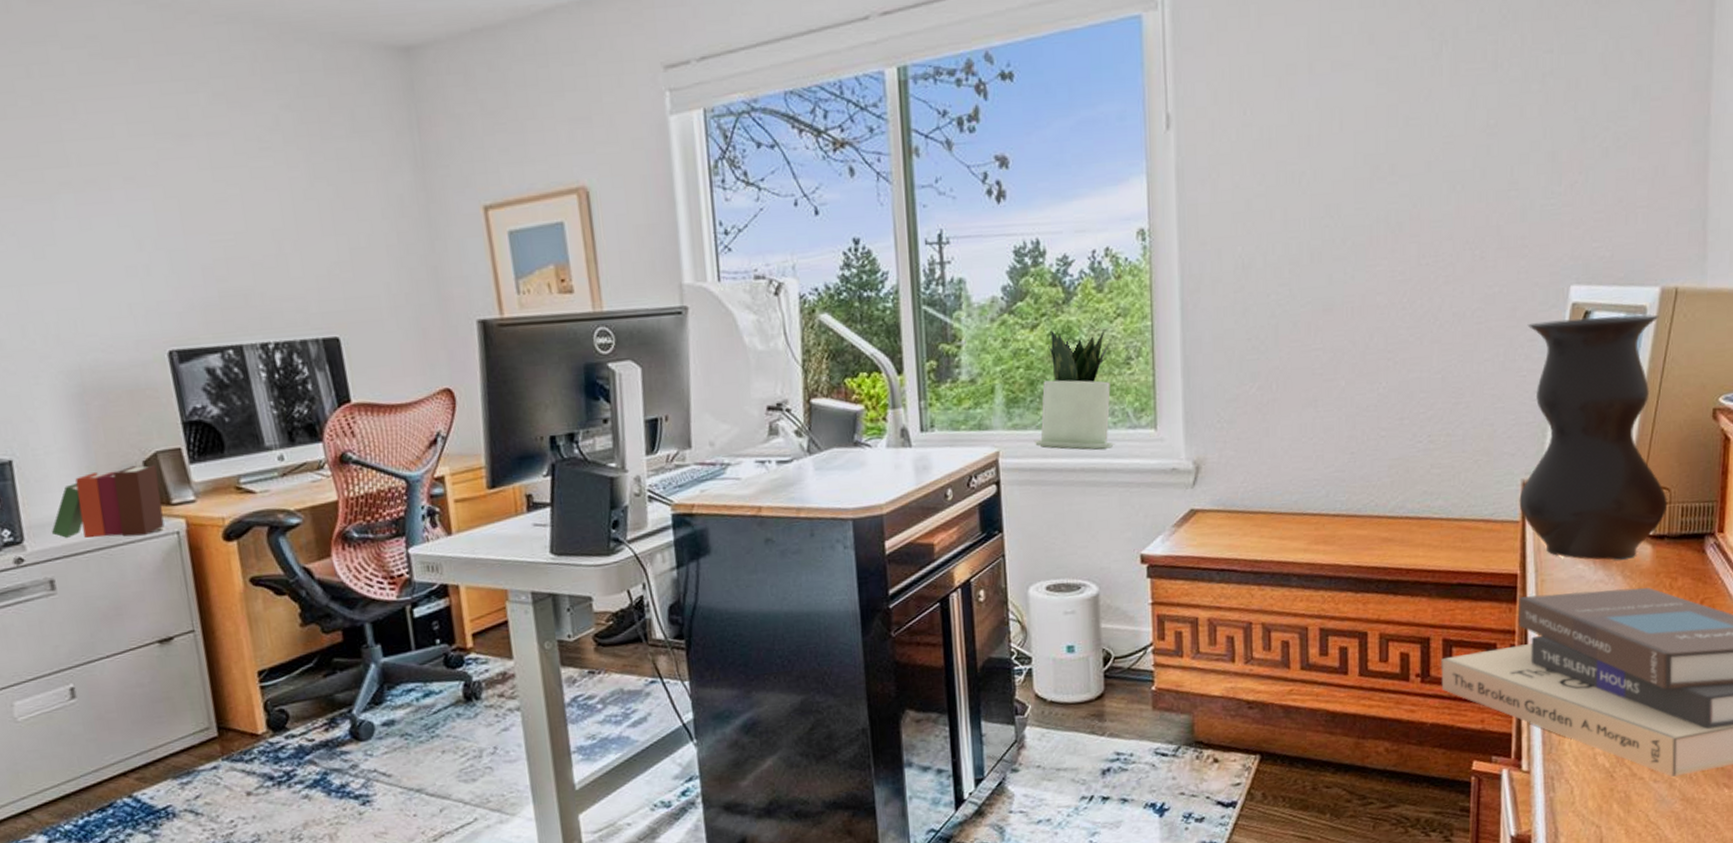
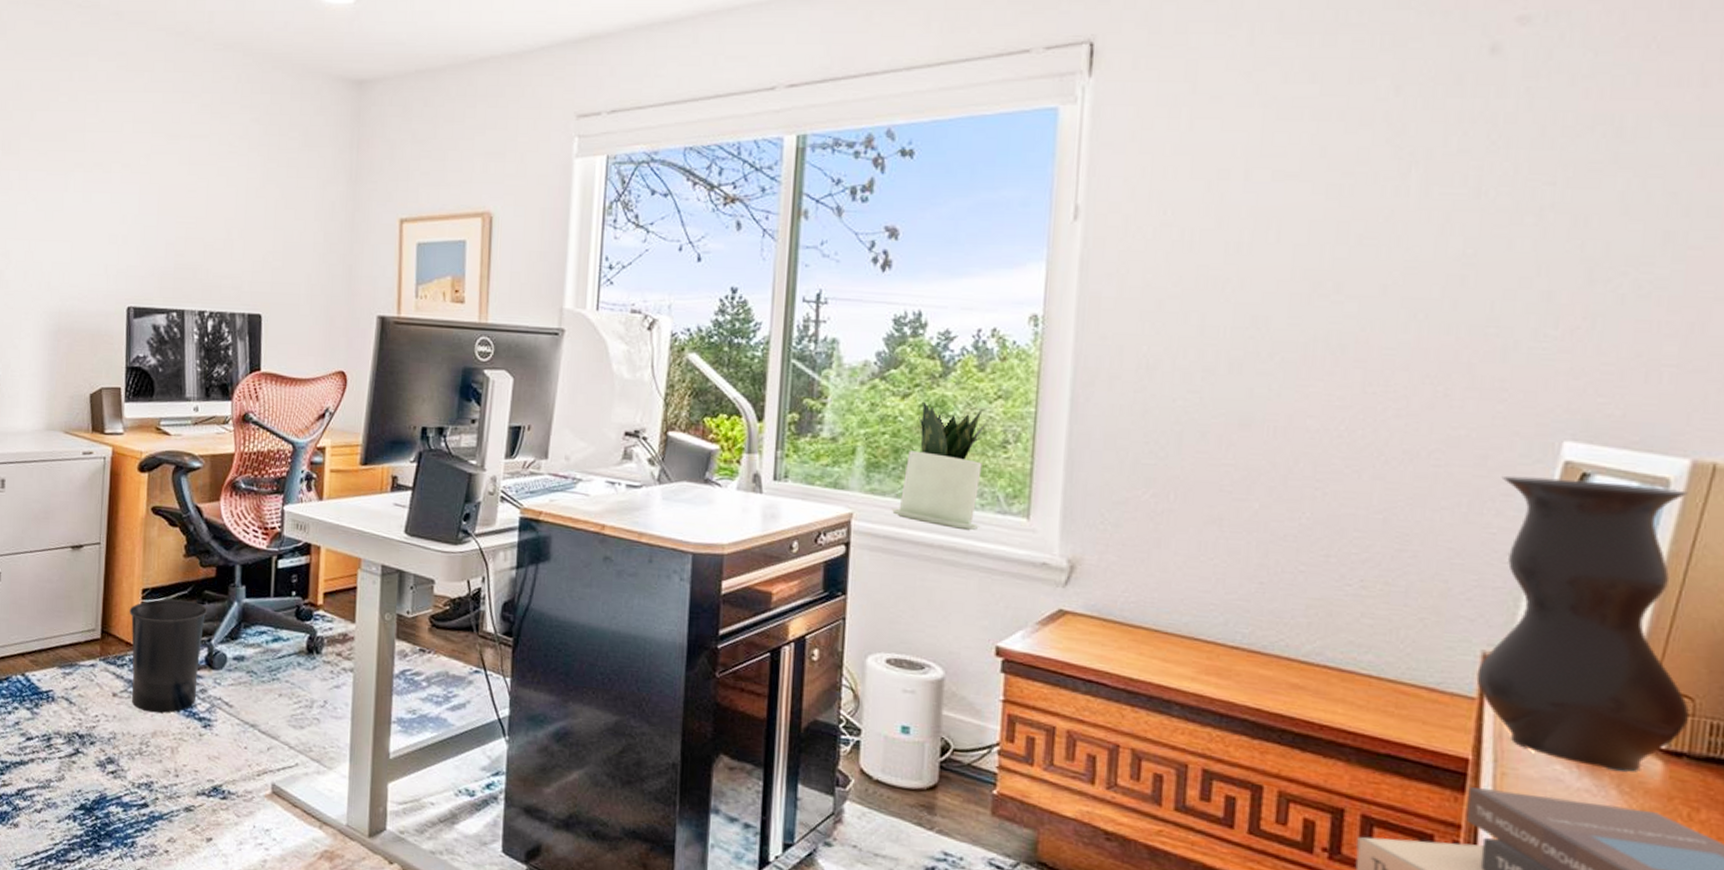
books: present [51,464,165,539] -> none [11,397,99,456]
waste bin: none [246,673,347,803] -> present [129,599,207,713]

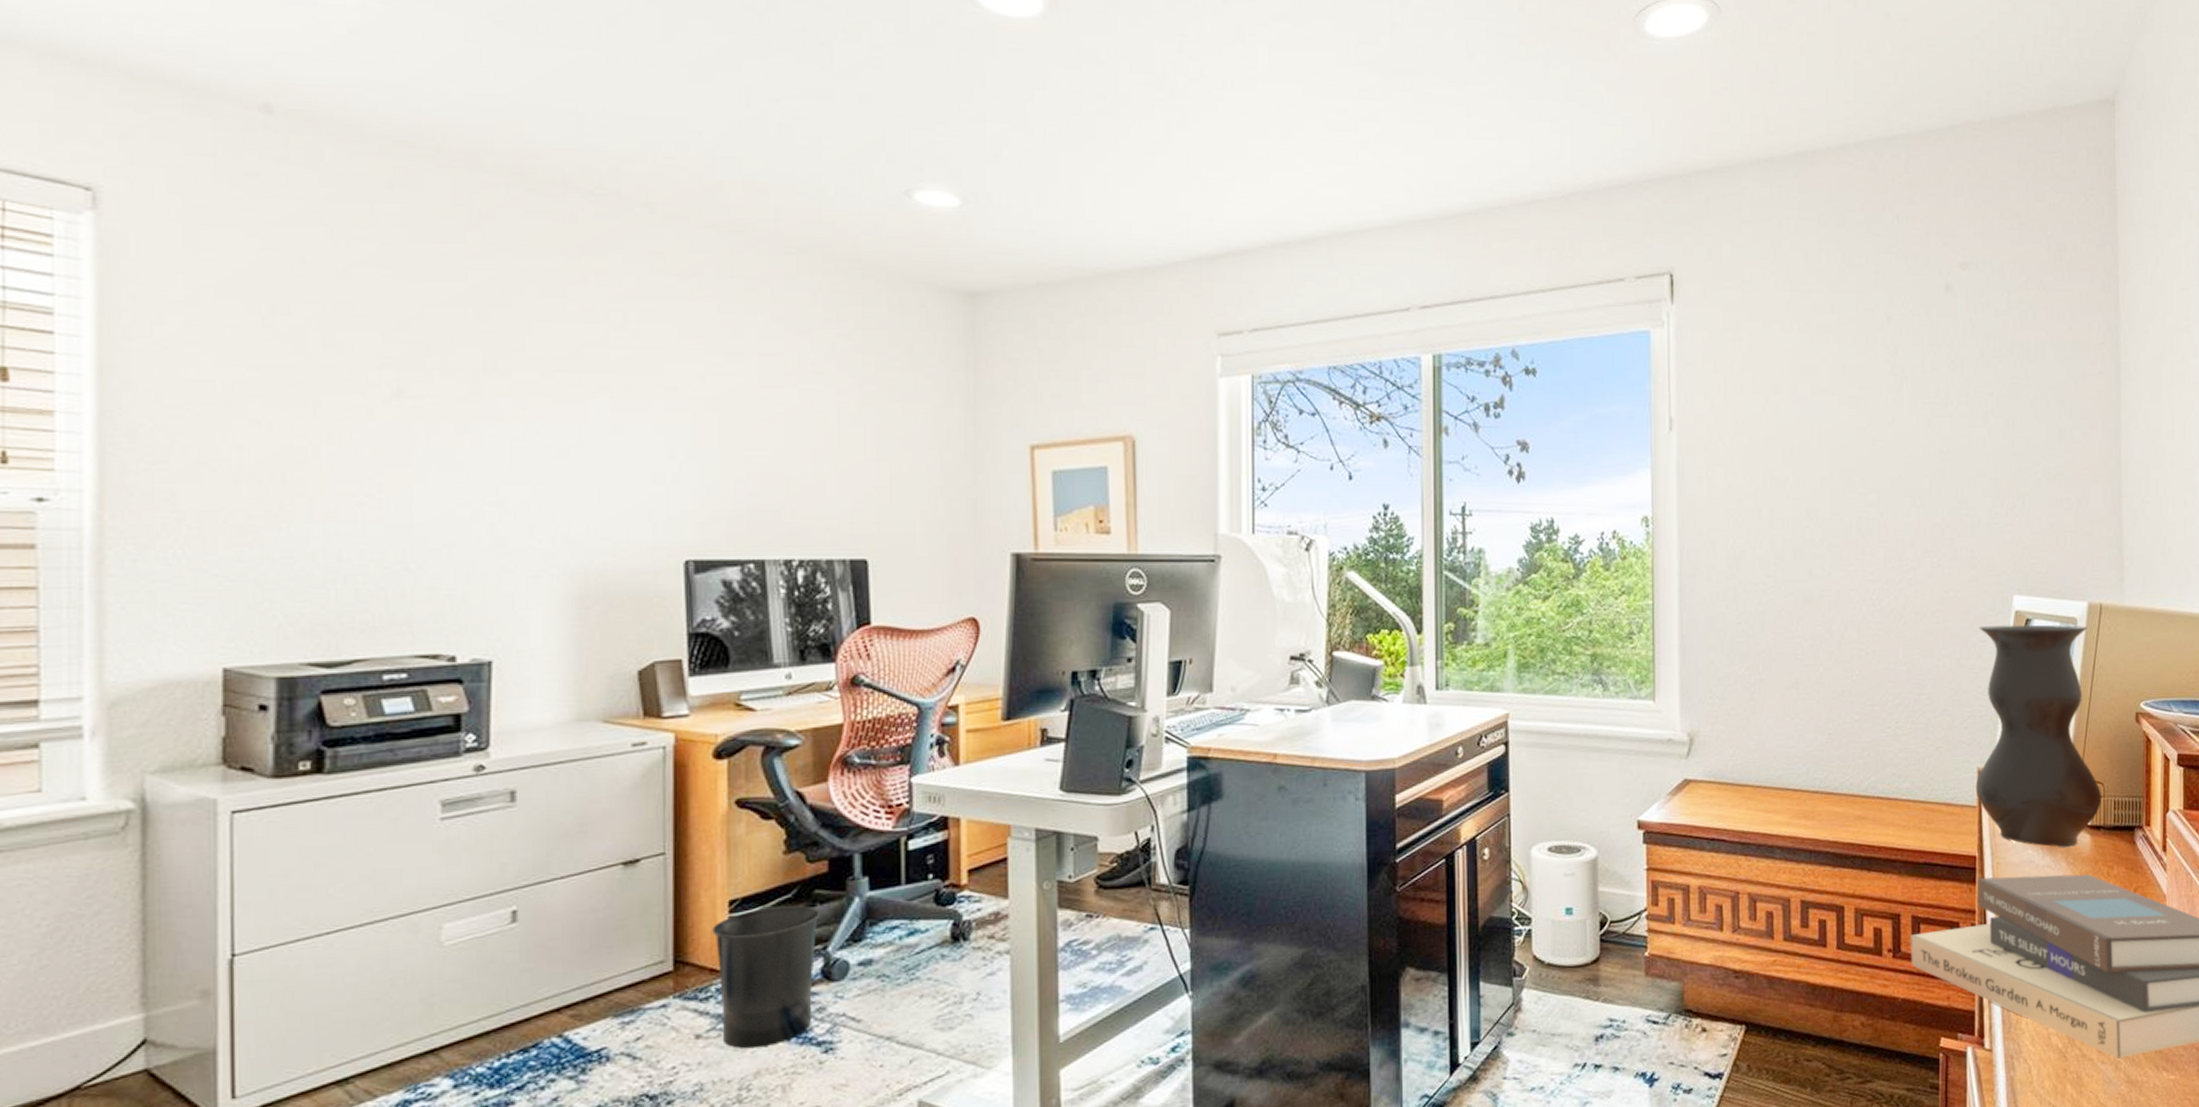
planter: present [891,401,988,531] -> none [1541,602,1617,718]

